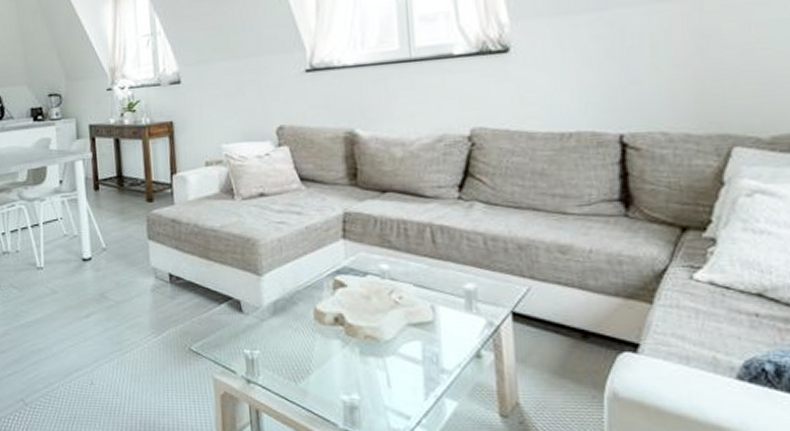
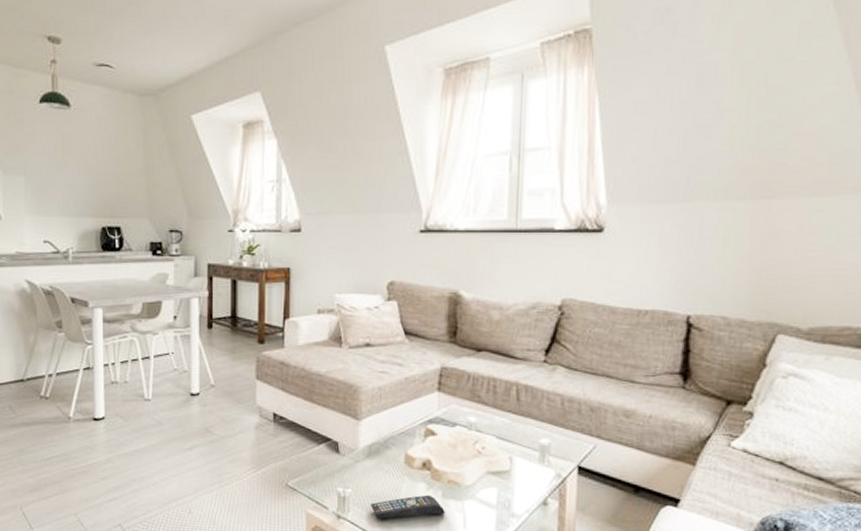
remote control: none [282,352,365,383] -> present [371,494,445,520]

